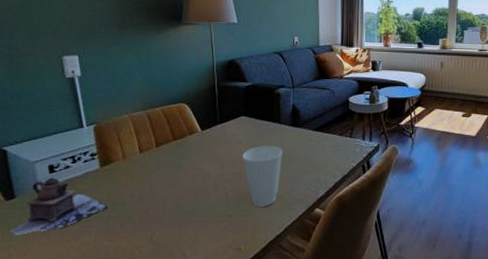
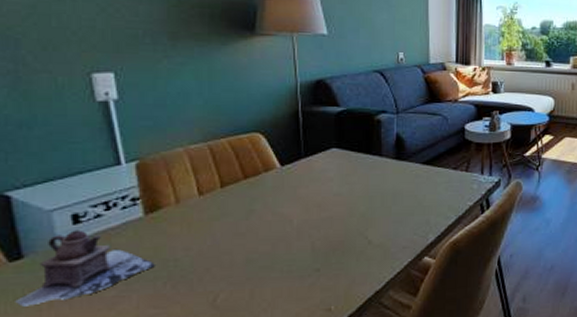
cup: present [242,146,283,207] -> none [333,183,385,258]

